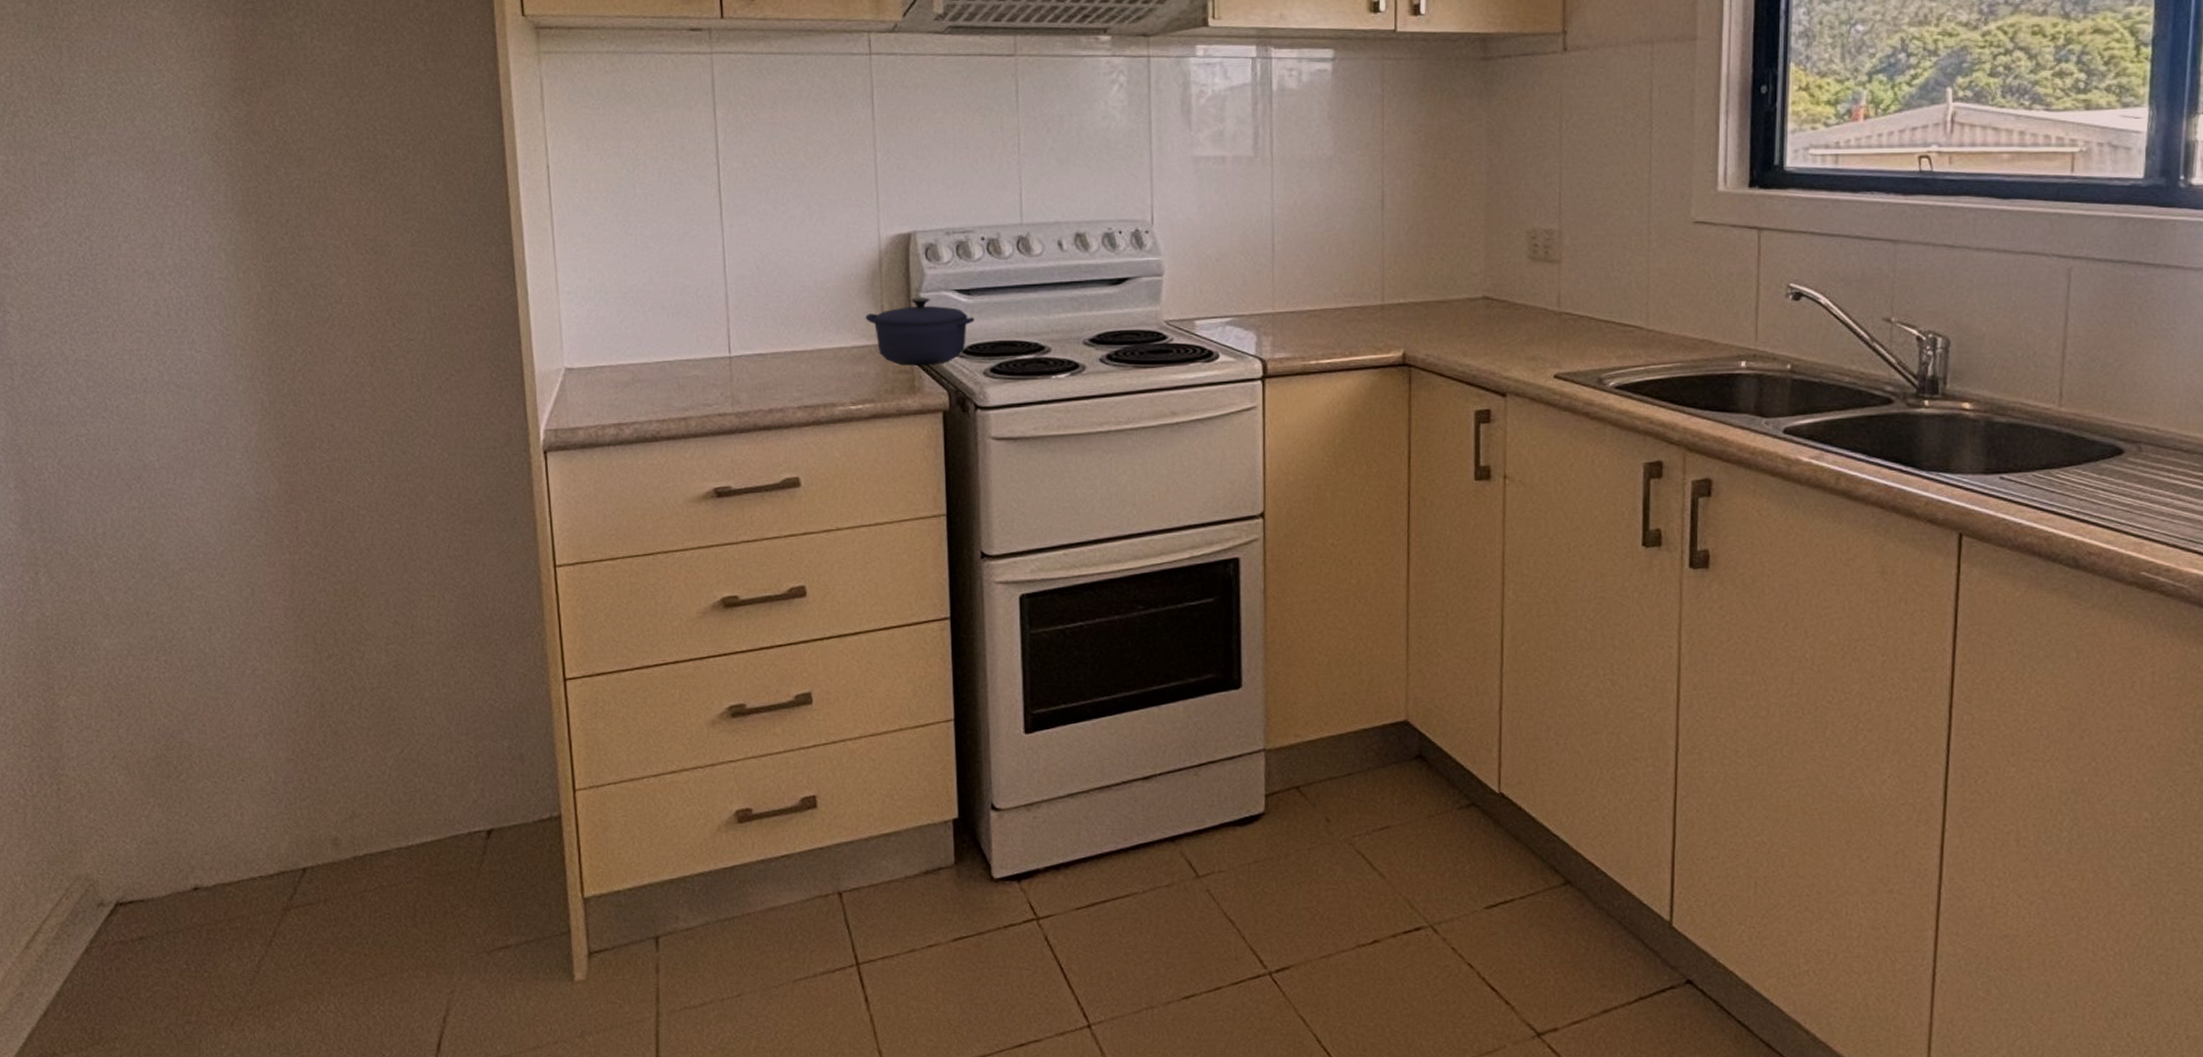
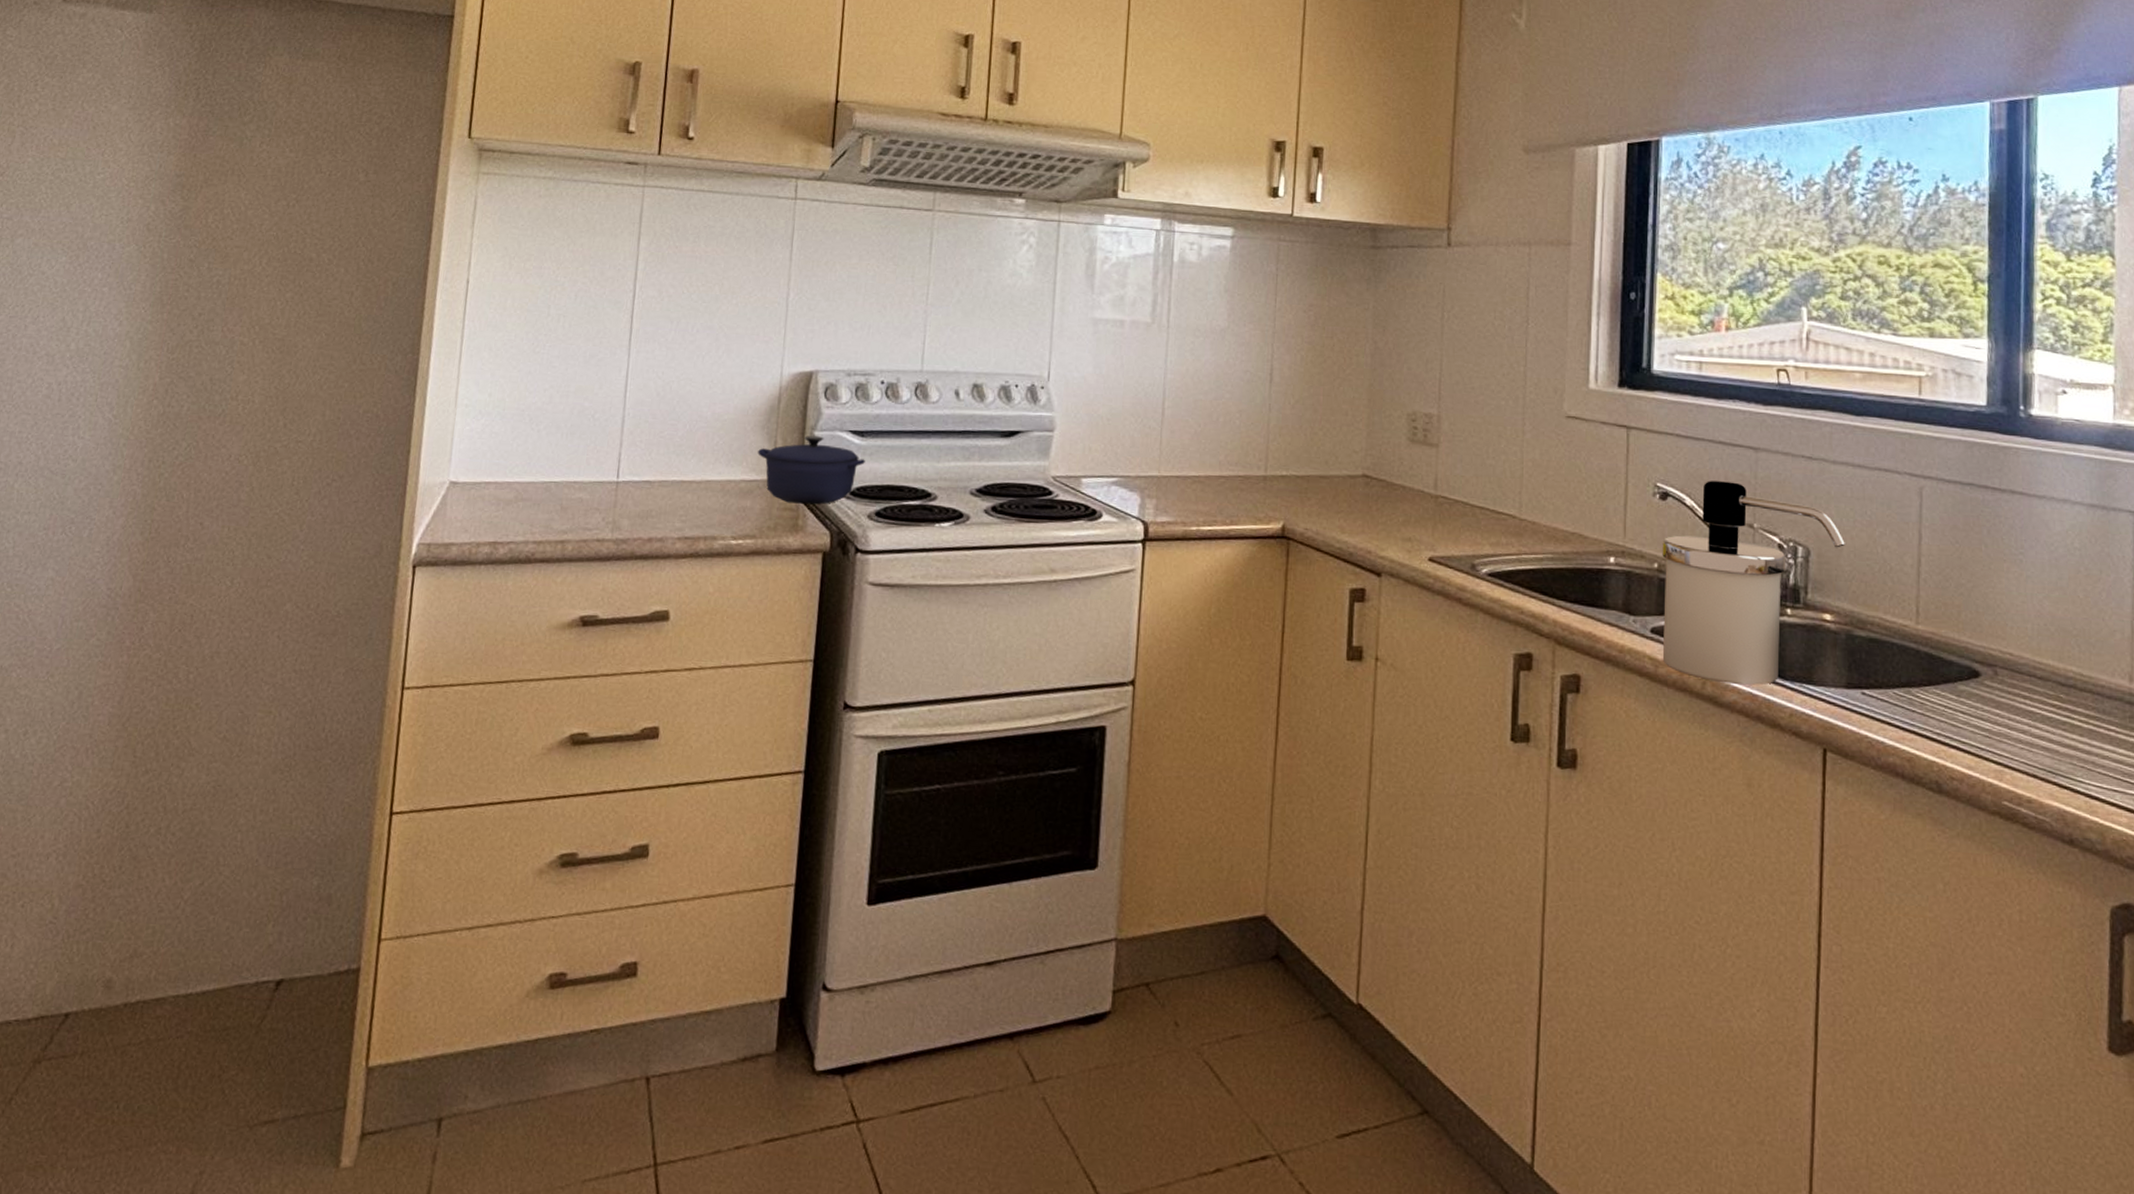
soap dispenser: none [1795,277,1988,477] -> present [1662,481,1846,686]

